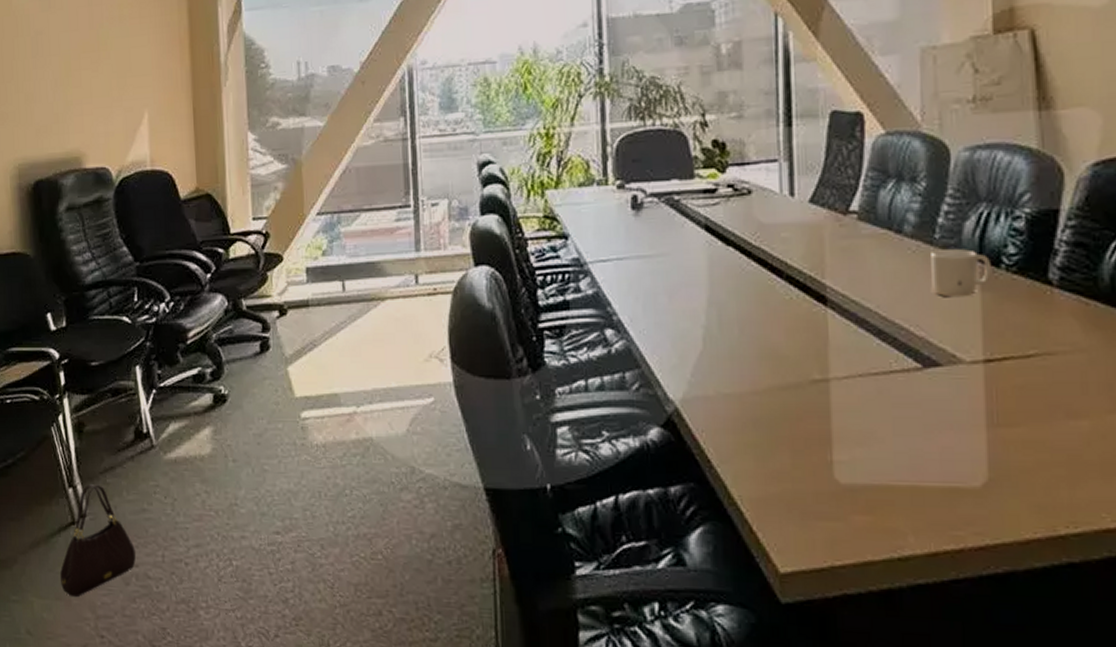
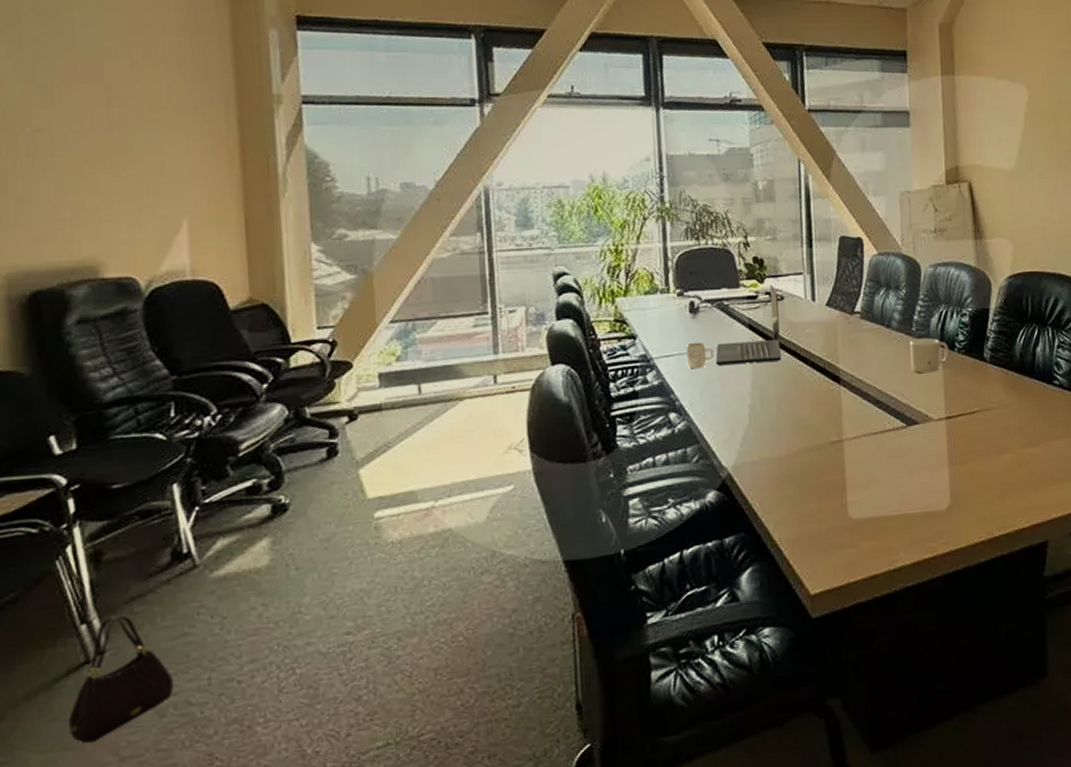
mug: none [626,245,660,276] -> present [686,342,714,368]
laptop: none [662,174,747,274] -> present [715,284,781,365]

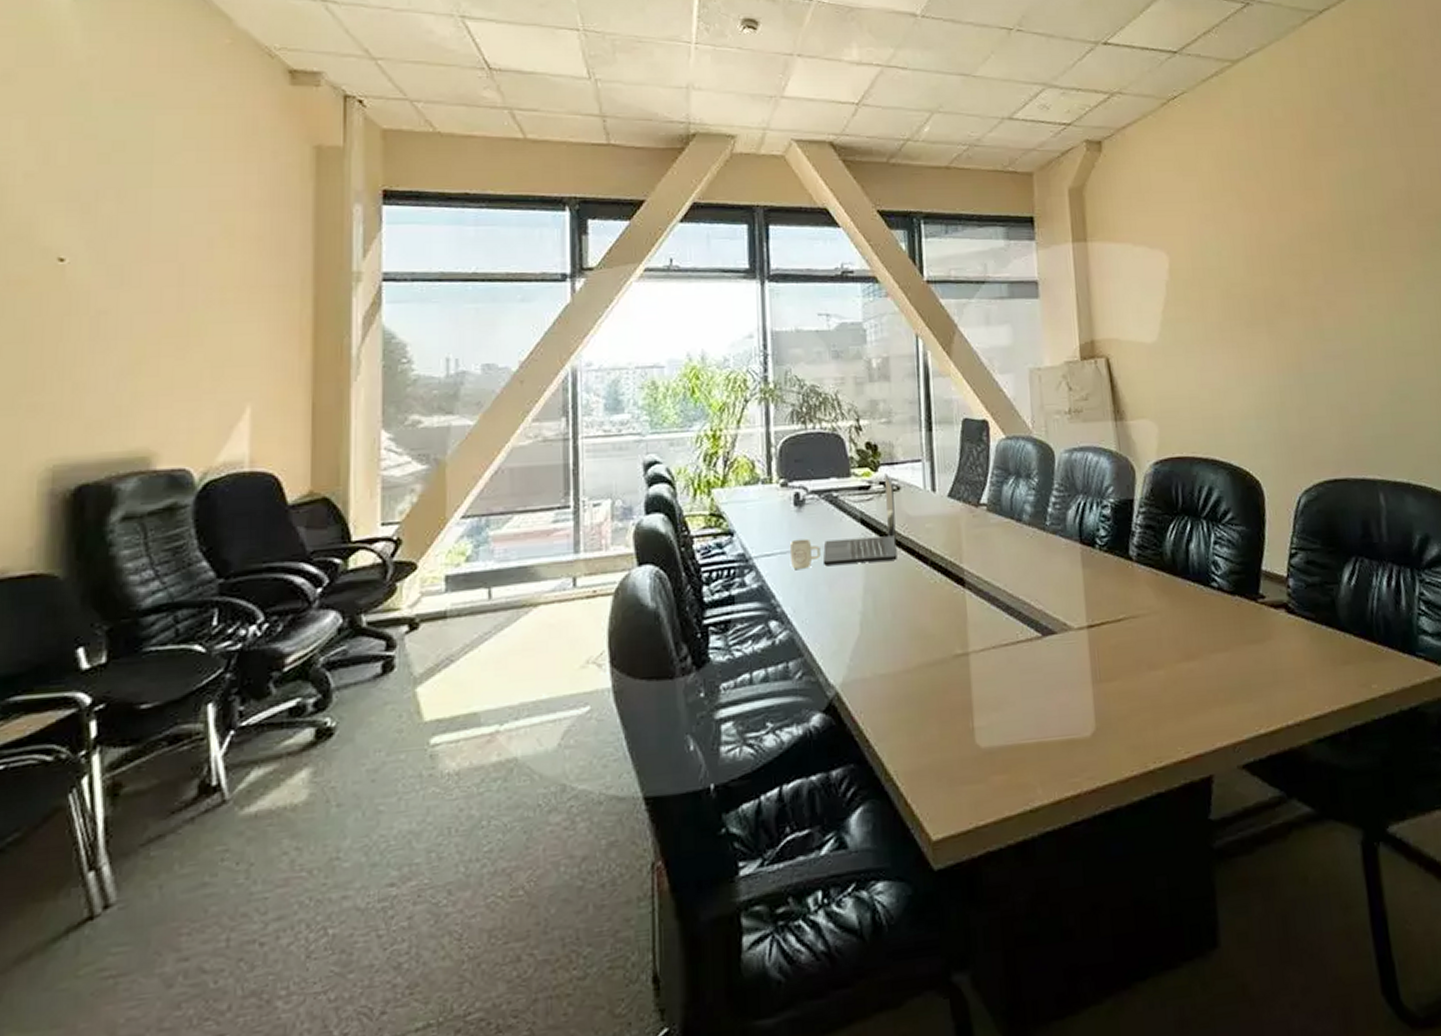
handbag: present [67,615,175,743] -> none [60,861,188,1019]
mug: present [909,337,950,374] -> none [1043,533,1090,575]

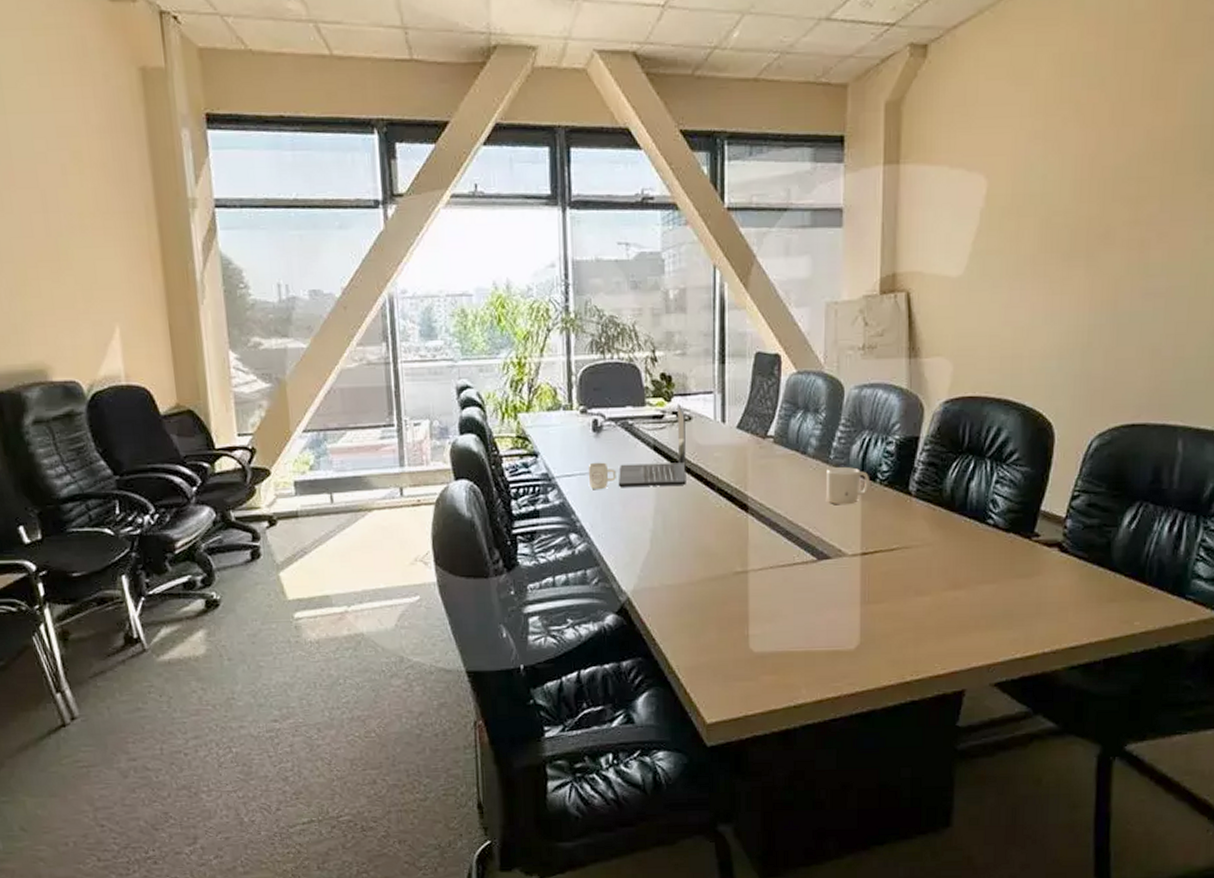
mug: none [1043,533,1090,575] -> present [825,466,870,505]

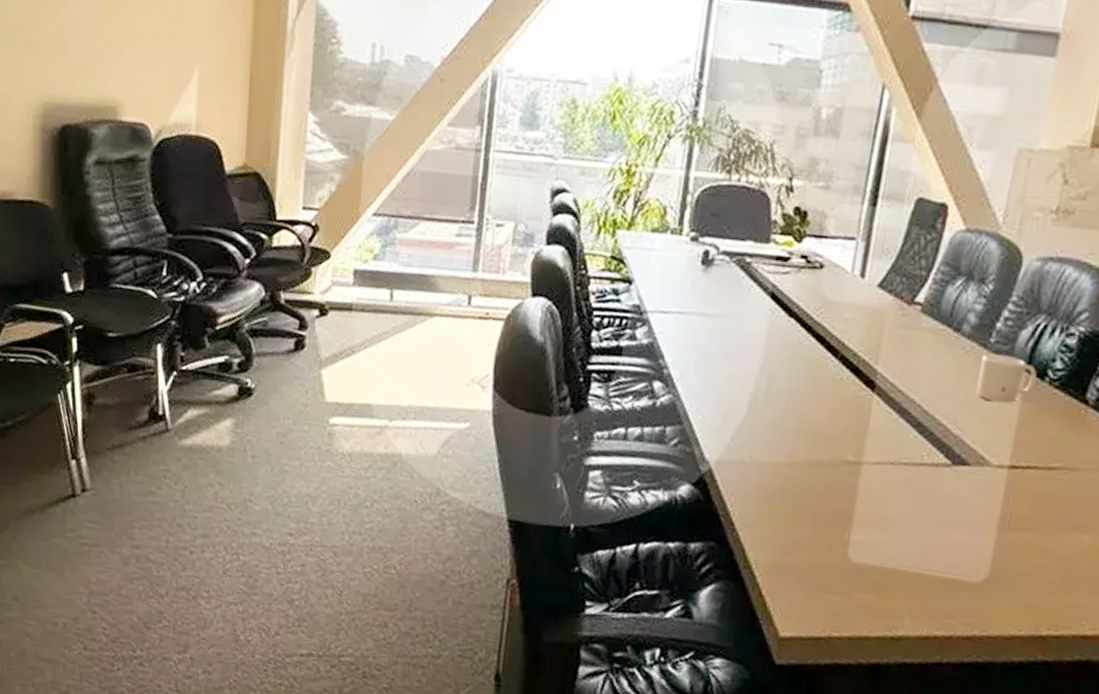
mug: present [588,462,616,489] -> none [686,301,721,335]
laptop: present [618,403,686,487] -> none [720,245,817,346]

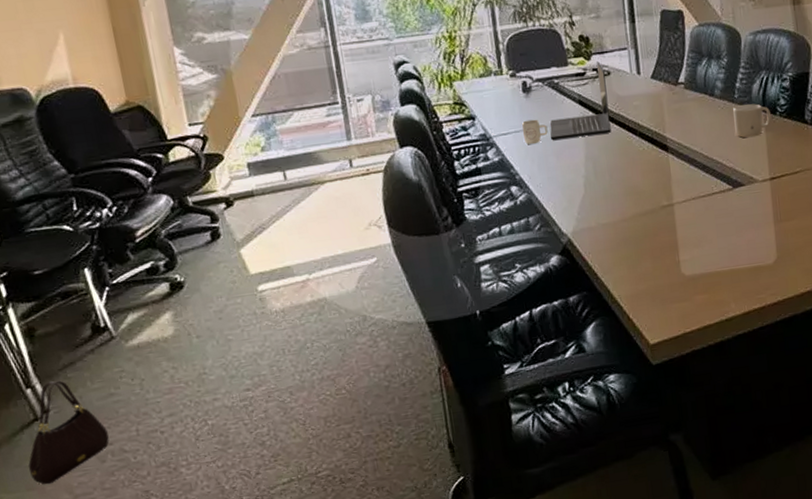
handbag: none [54,459,139,570] -> present [28,380,110,484]
mug: none [686,301,721,335] -> present [521,119,548,144]
laptop: none [720,245,817,346] -> present [549,60,611,140]

